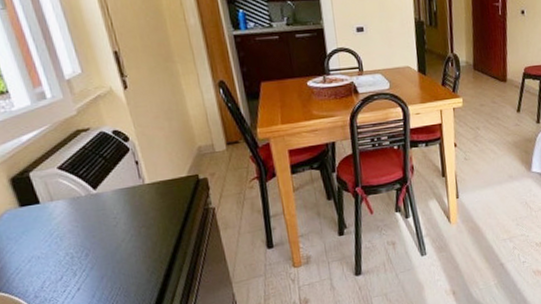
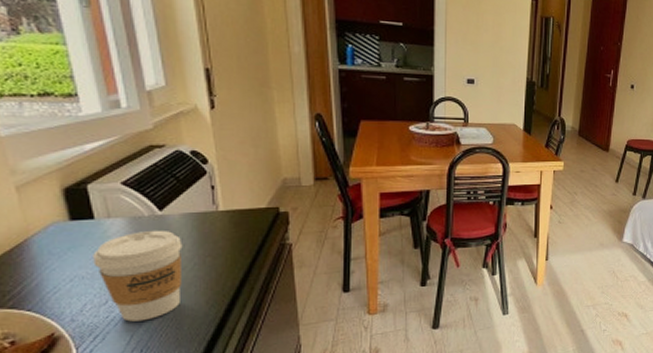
coffee cup: none [44,207,124,294] -> present [93,230,183,322]

